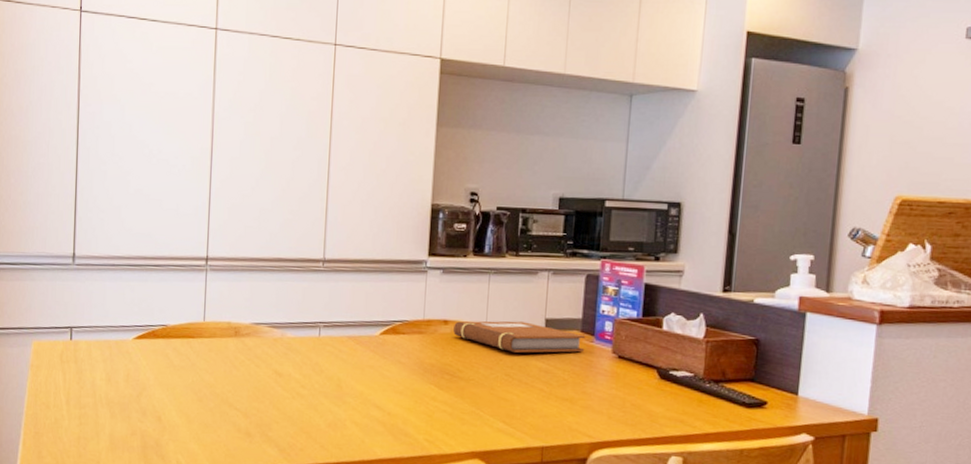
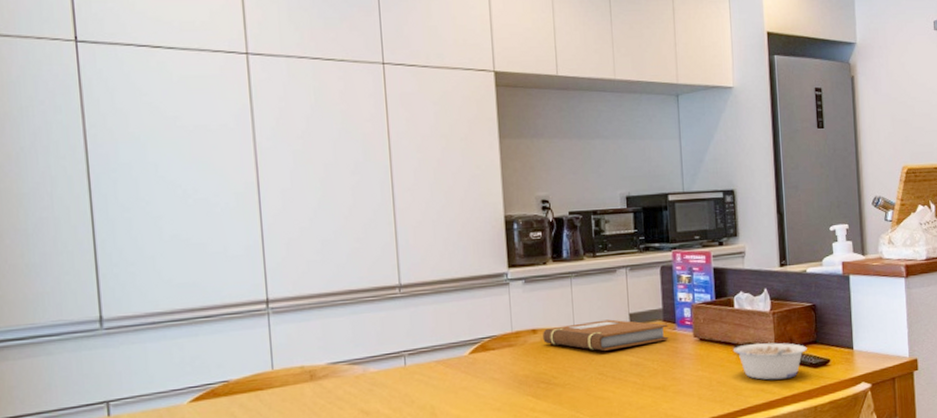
legume: none [655,370,741,415] -> present [734,342,807,380]

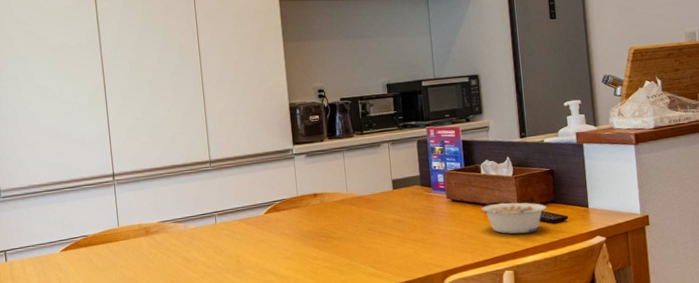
notebook: present [543,319,669,351] -> none [322,185,426,211]

